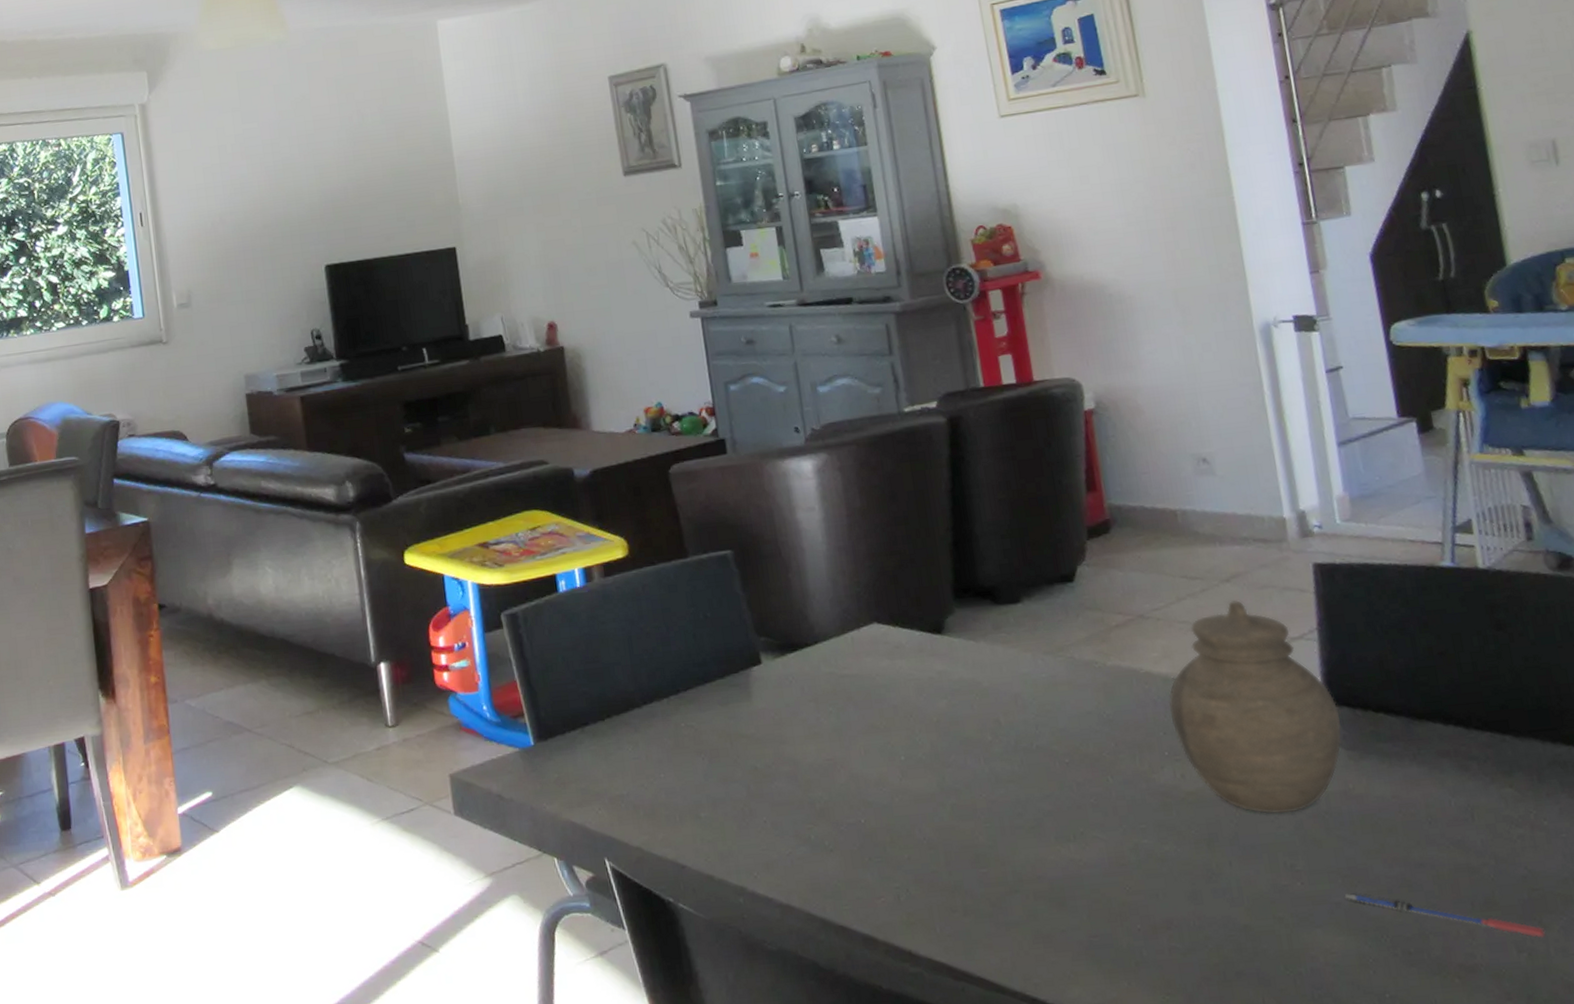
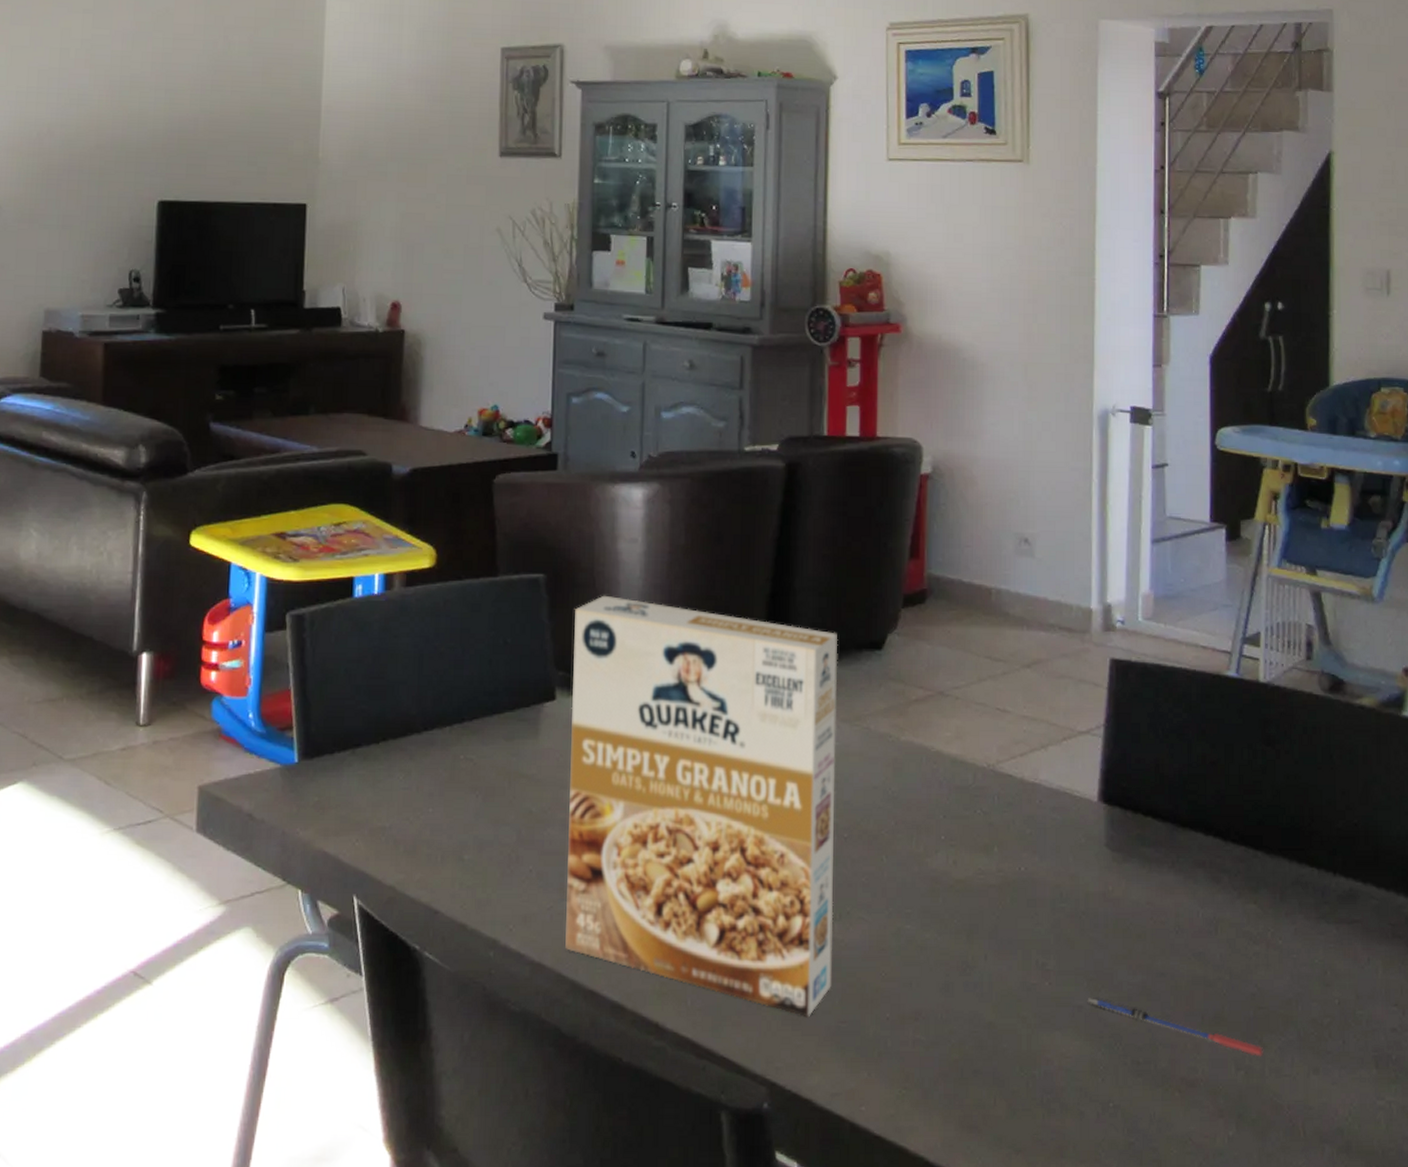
cereal box: none [765,562,1077,935] -> present [565,595,838,1018]
jar: present [1168,600,1342,814] -> none [953,688,1111,910]

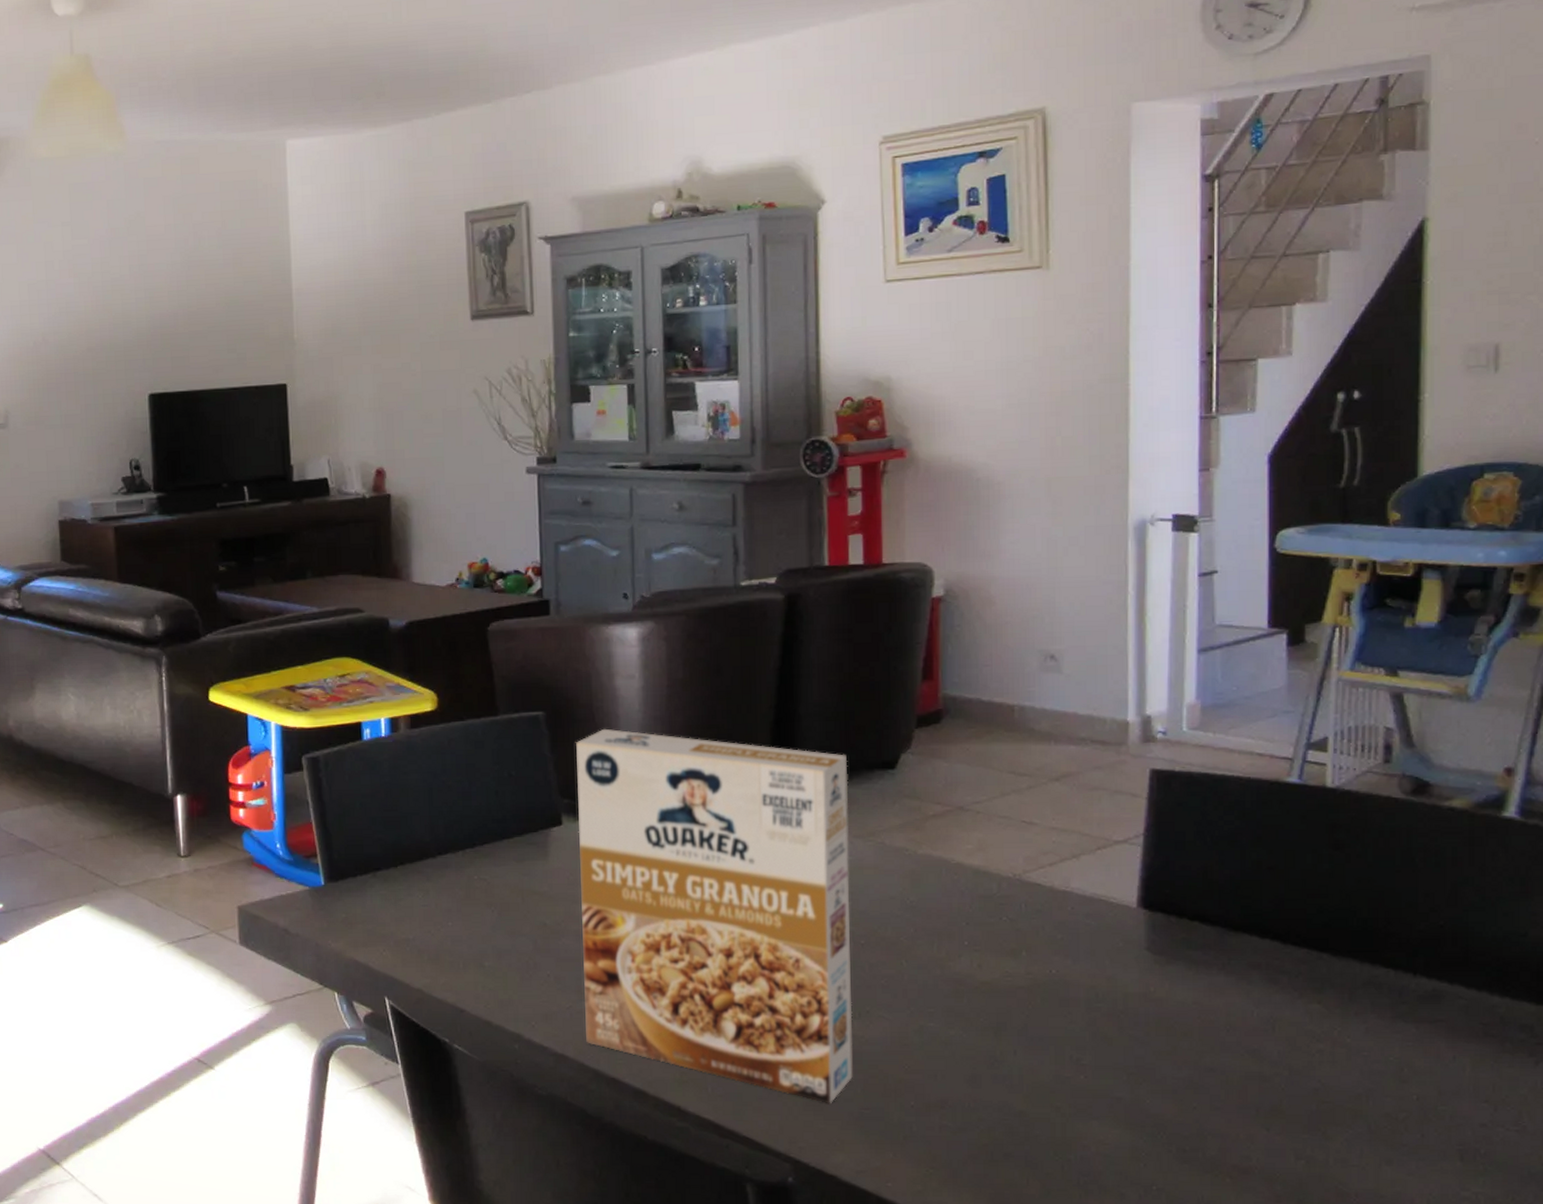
pen: present [1088,998,1264,1056] -> none [1128,1090,1328,1147]

